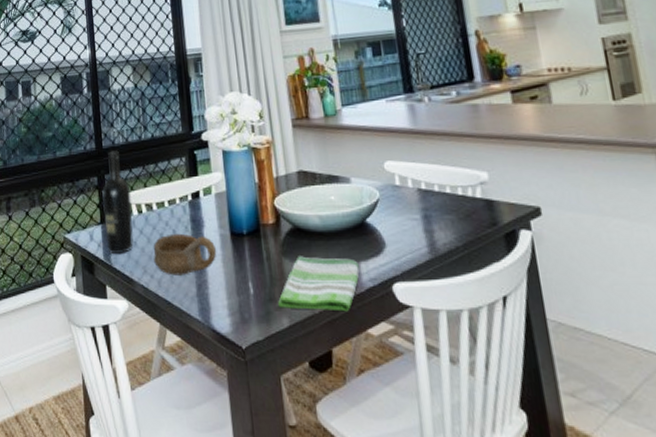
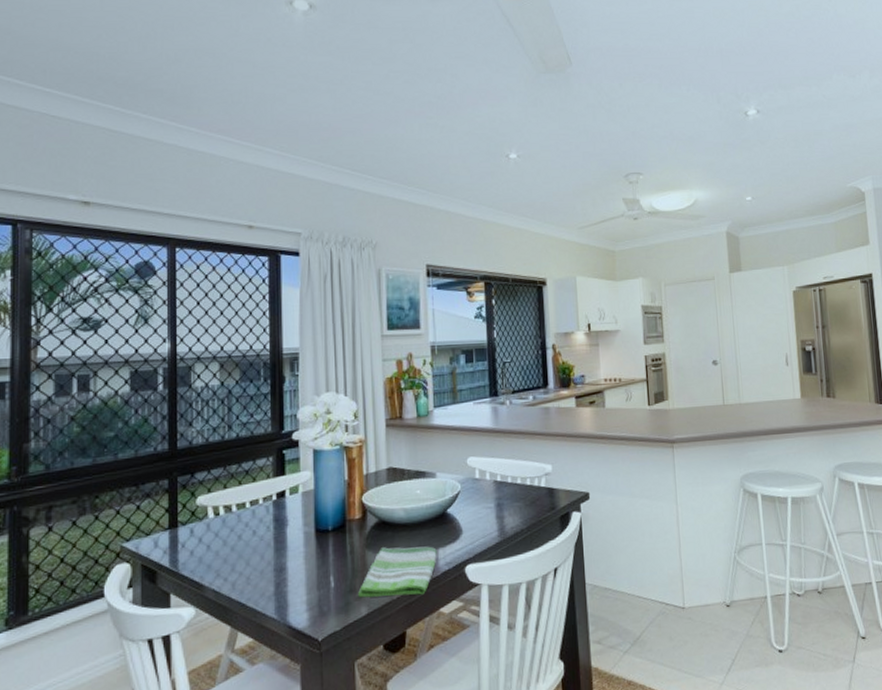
wine bottle: present [102,150,134,255] -> none [172,451,208,561]
bowl: present [153,233,217,276] -> none [229,533,300,577]

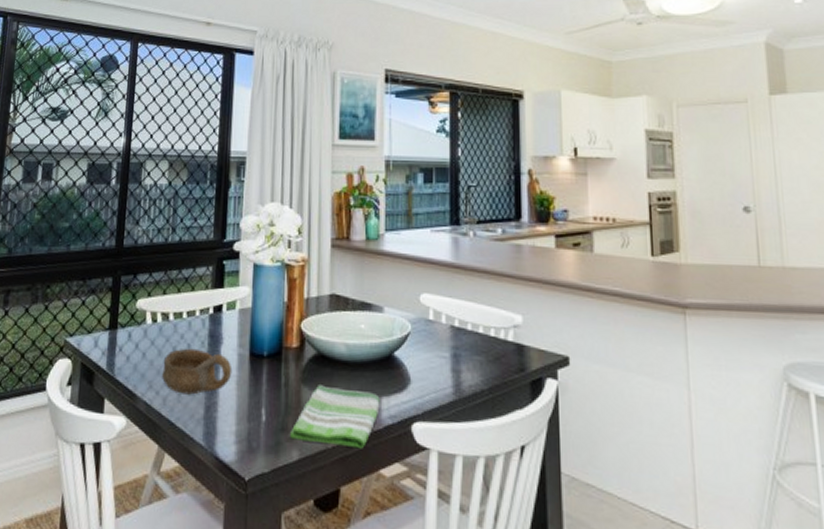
bowl: none [229,533,300,577] -> present [162,348,233,395]

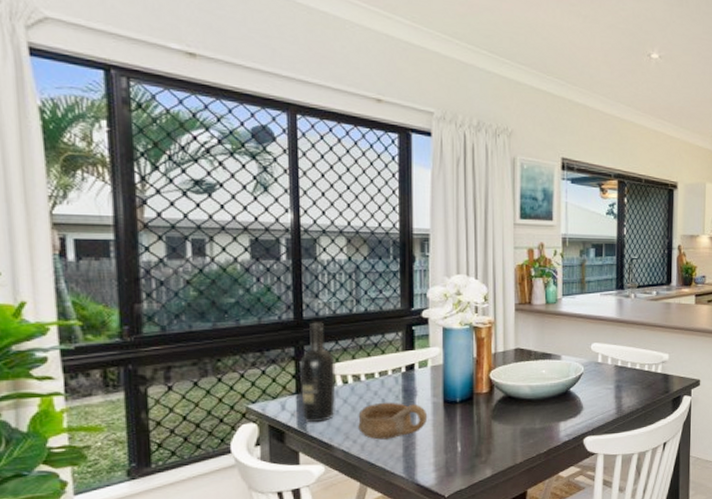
wine bottle: none [111,251,148,366] -> present [299,322,337,423]
dish towel: present [290,385,380,449] -> none [484,419,559,462]

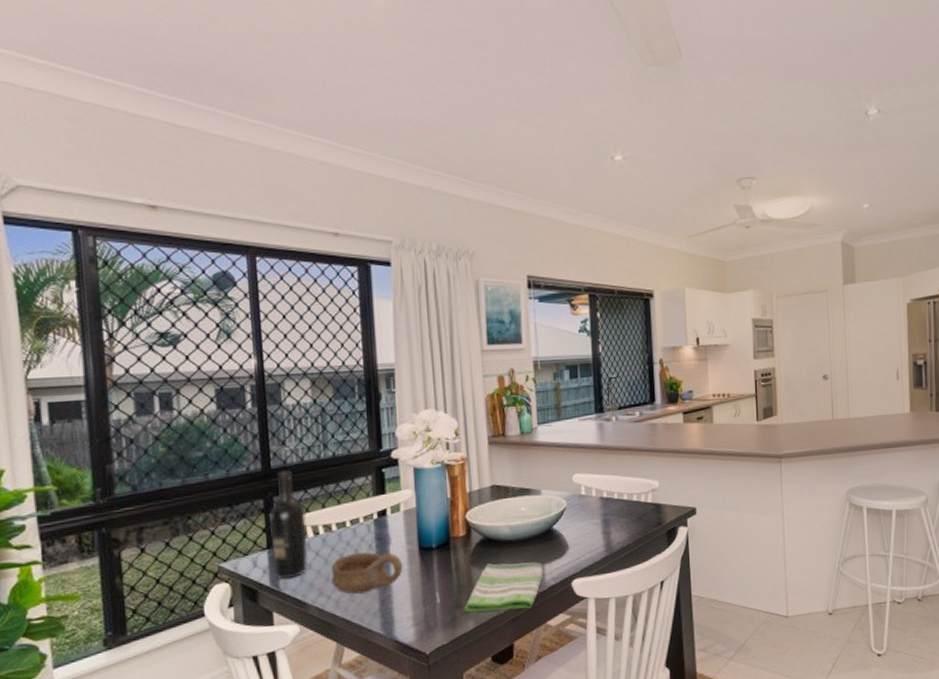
dish towel: none [484,419,559,462] -> present [465,562,544,613]

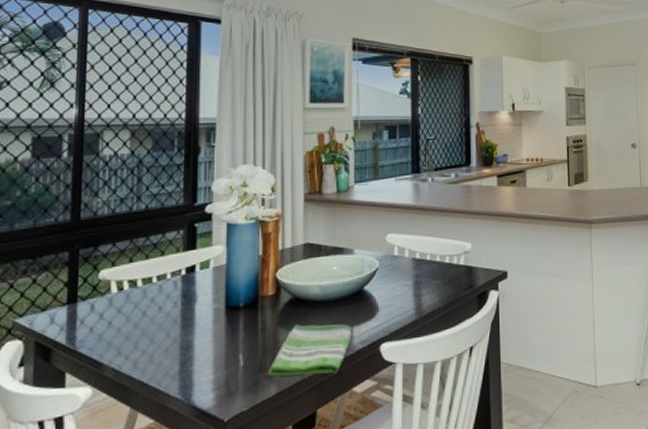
wine bottle: present [269,470,309,580] -> none [71,222,112,338]
bowl: present [331,552,404,594] -> none [132,310,208,355]

